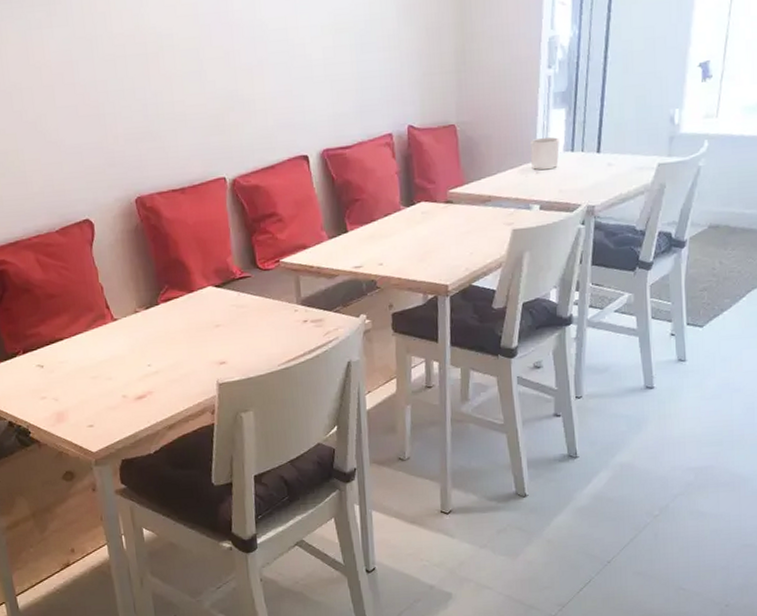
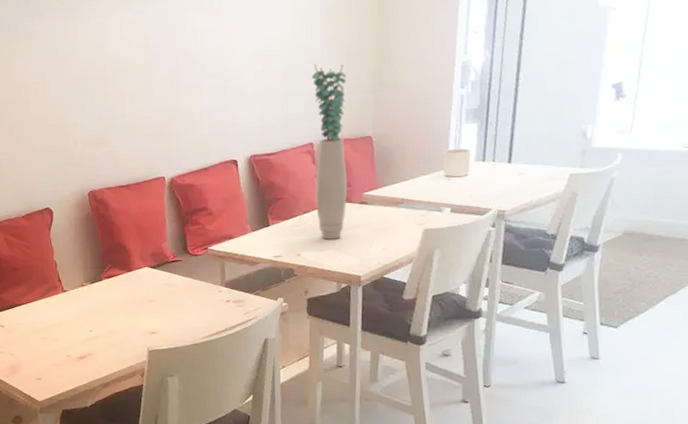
vase: none [387,38,431,246] -> present [311,63,348,240]

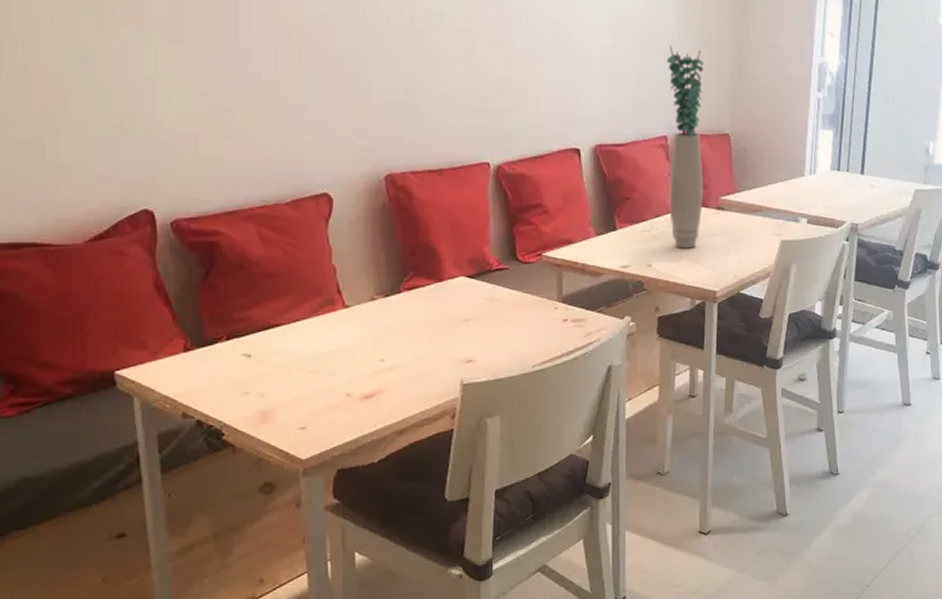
mug: present [443,148,471,178] -> none [800,156,827,186]

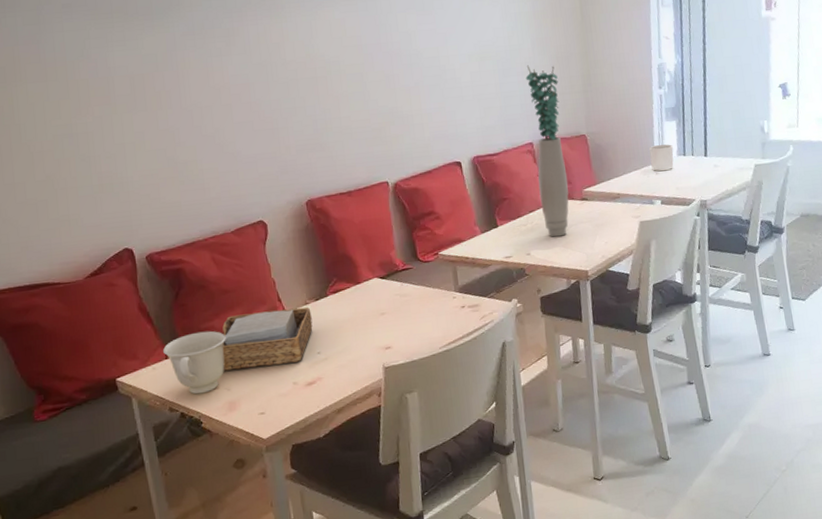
teacup: none [180,321,266,399] -> present [162,330,226,395]
napkin holder: none [257,303,378,373] -> present [222,307,313,371]
mug: none [800,156,827,186] -> present [649,144,674,172]

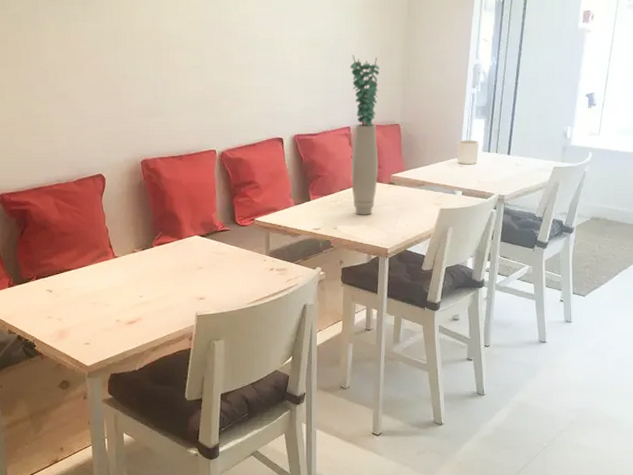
teacup: present [162,330,226,395] -> none [6,267,62,321]
napkin holder: present [222,307,313,371] -> none [57,255,138,304]

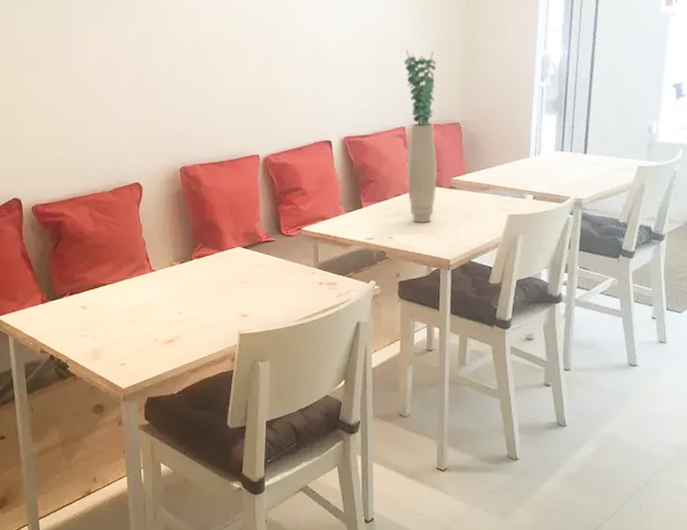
mug: present [457,140,479,165] -> none [525,138,551,166]

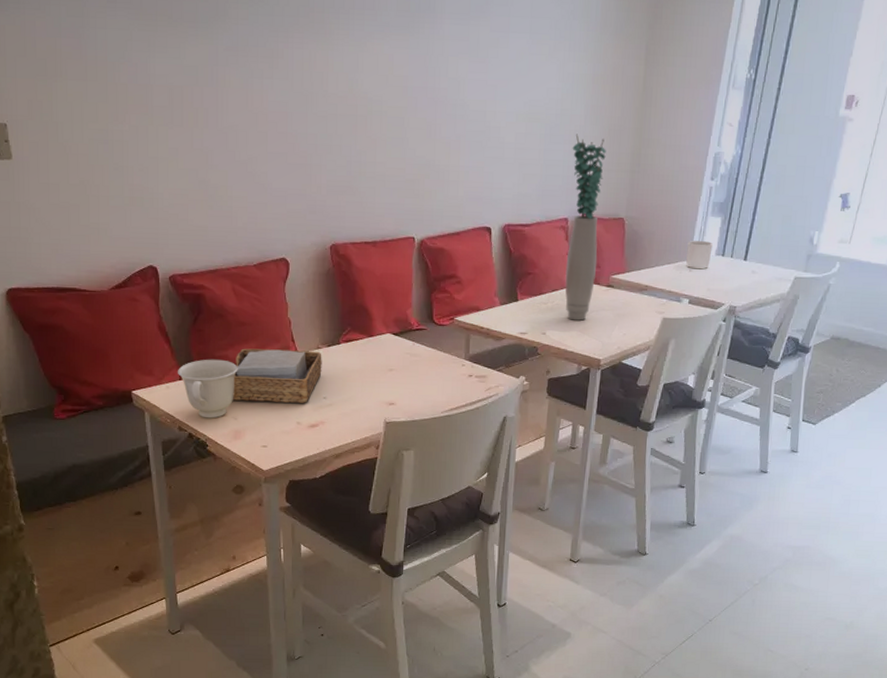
teacup: none [39,281,96,340] -> present [177,359,238,419]
napkin holder: none [91,268,176,321] -> present [232,348,322,404]
mug: none [525,138,551,166] -> present [686,241,713,270]

